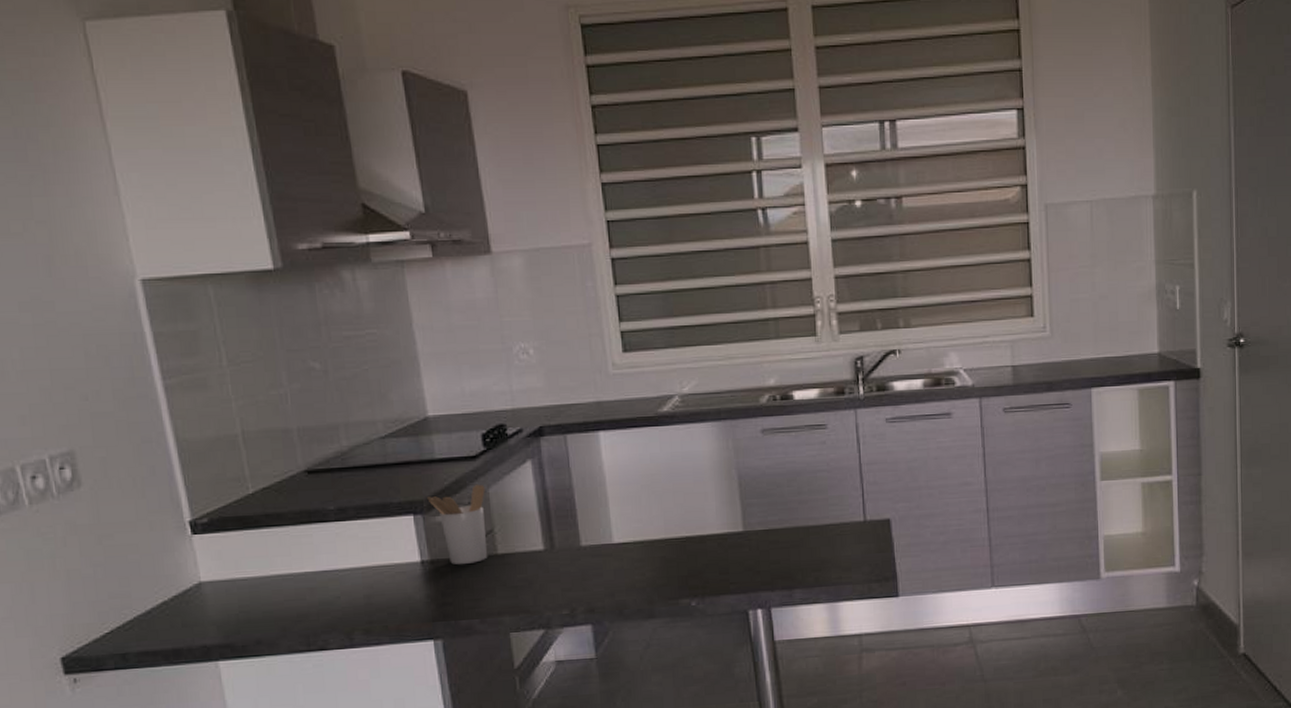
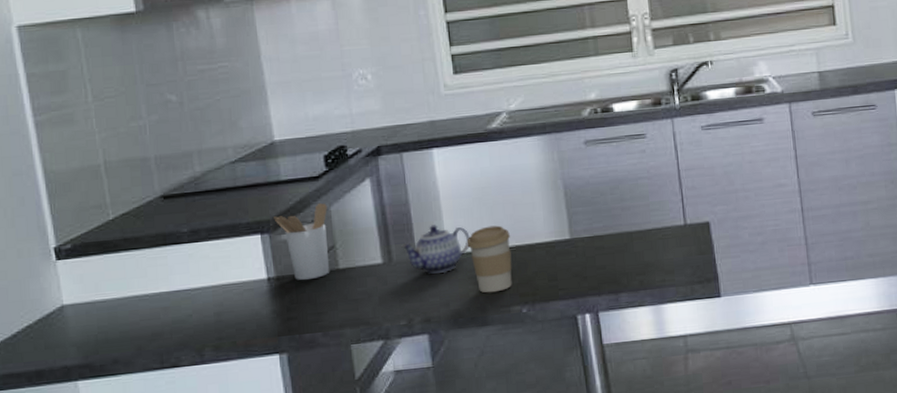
teapot: none [564,511,638,563] -> present [401,225,470,274]
coffee cup: none [634,514,682,585] -> present [467,225,512,293]

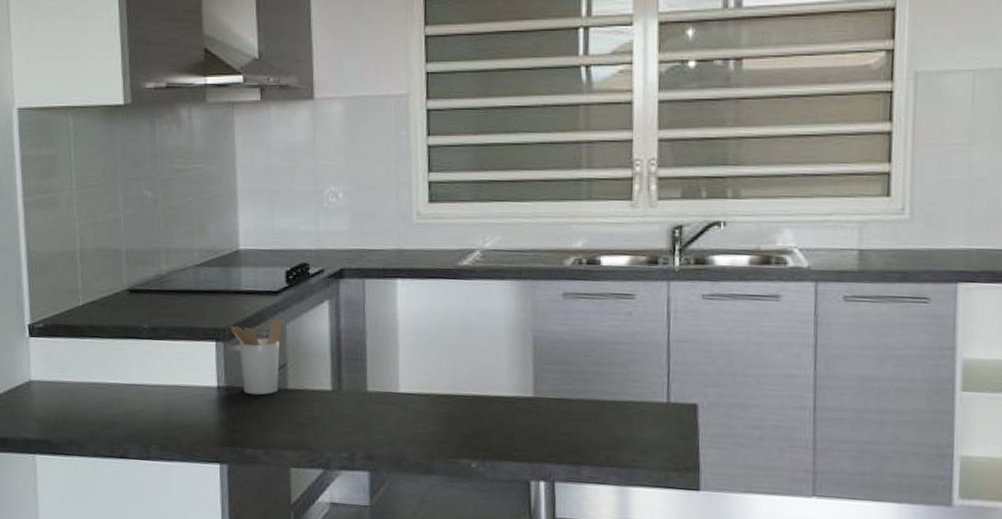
teapot: present [401,225,470,274] -> none [352,359,425,412]
coffee cup: present [467,225,512,293] -> none [420,369,469,441]

